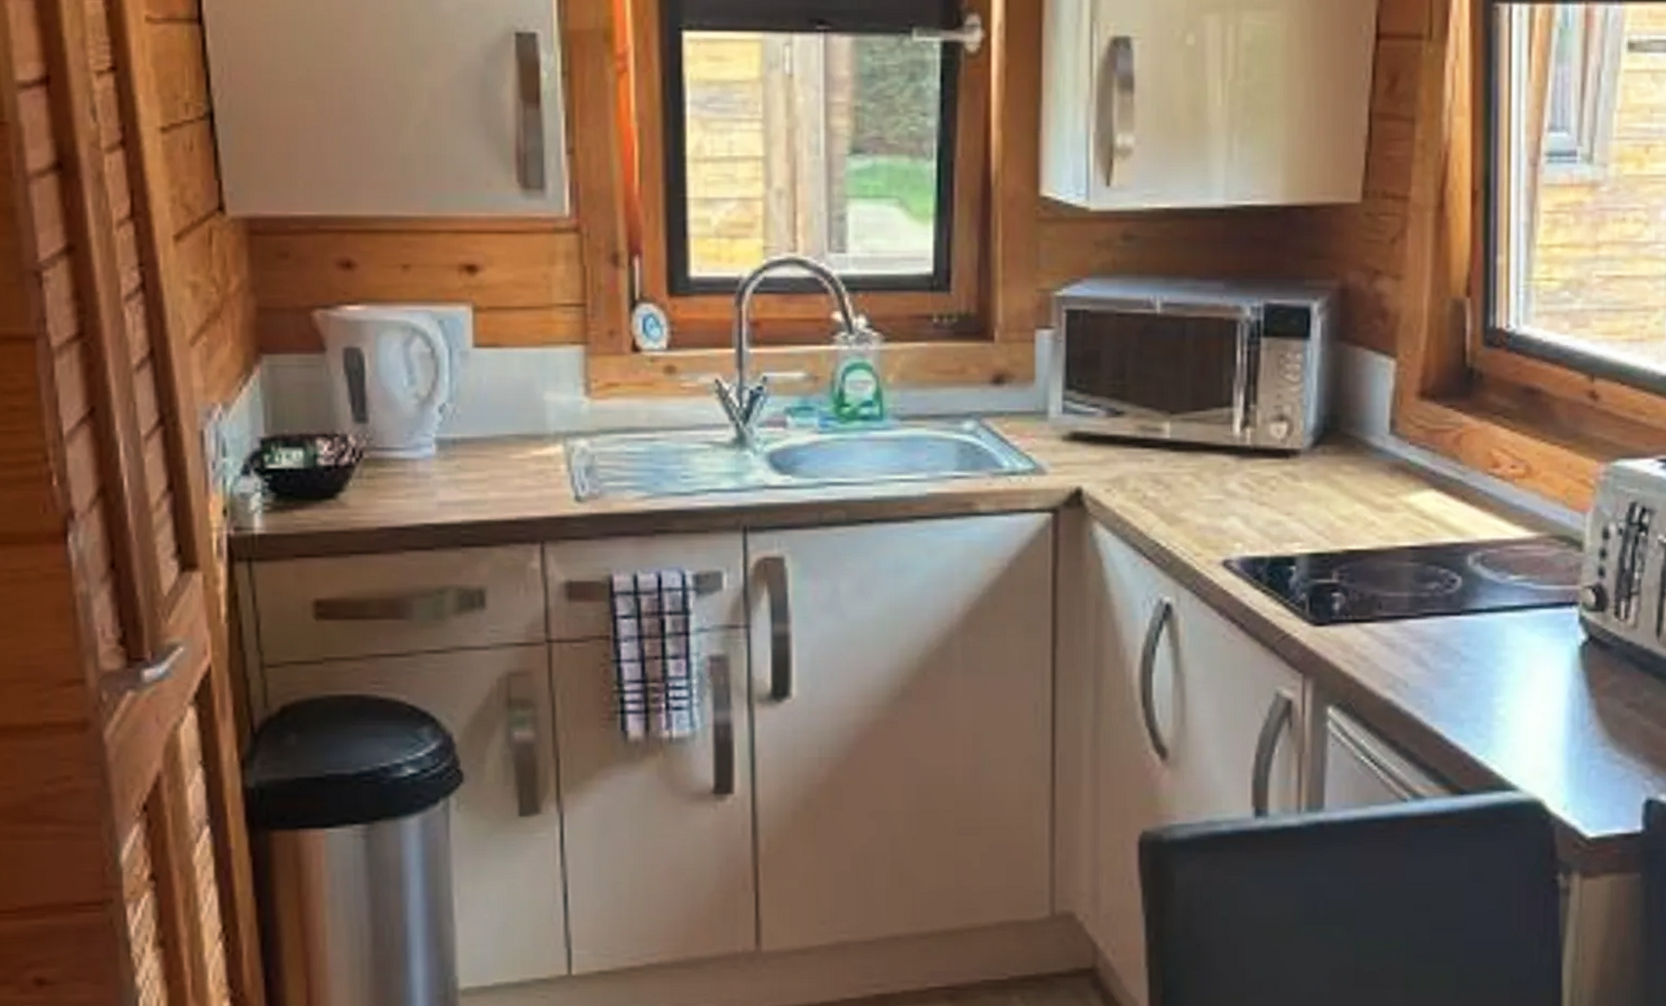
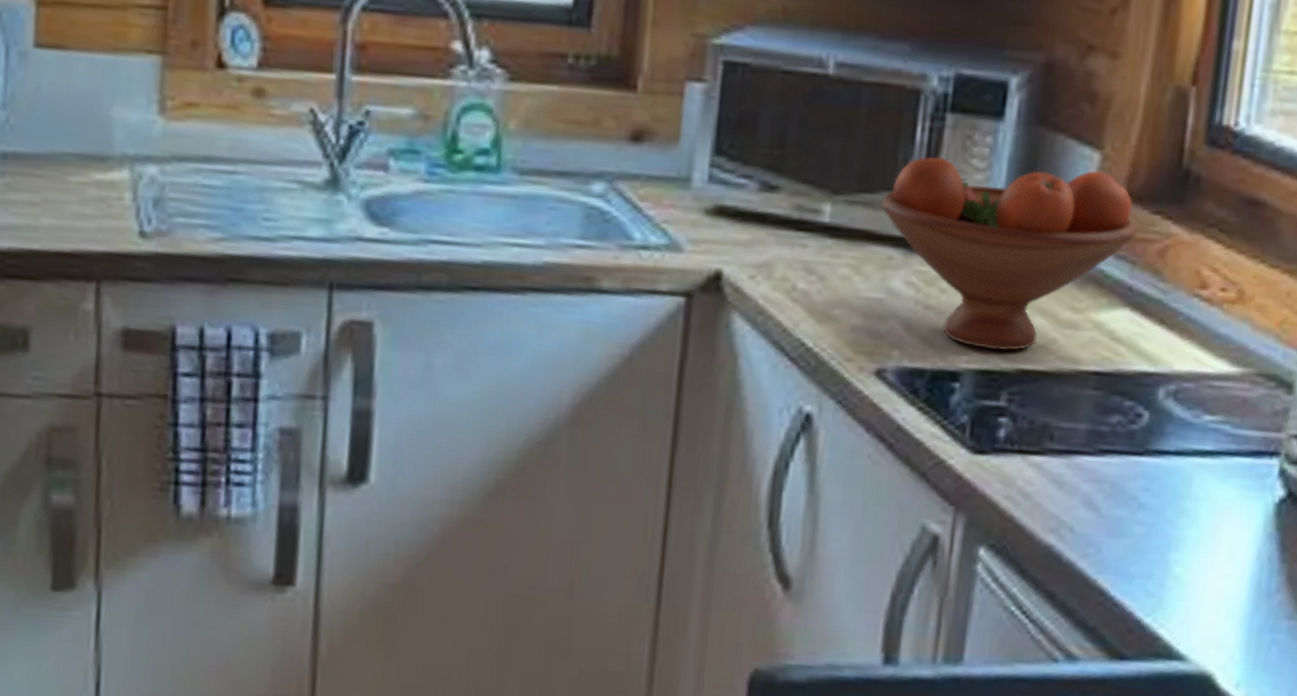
fruit bowl: none [1212,375,1434,535] -> present [880,156,1138,351]

